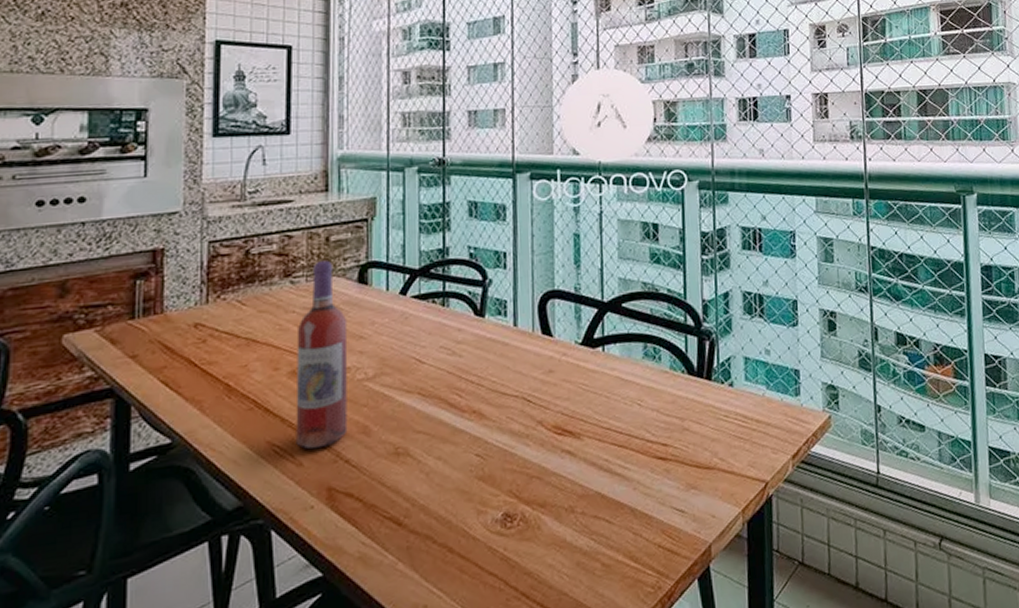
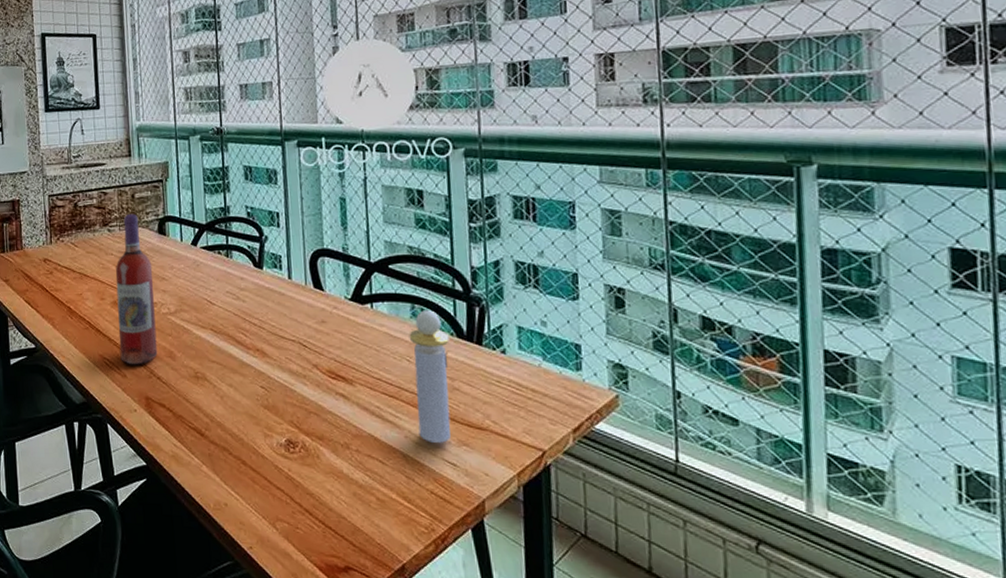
perfume bottle: none [640,348,680,491] -> present [409,310,451,443]

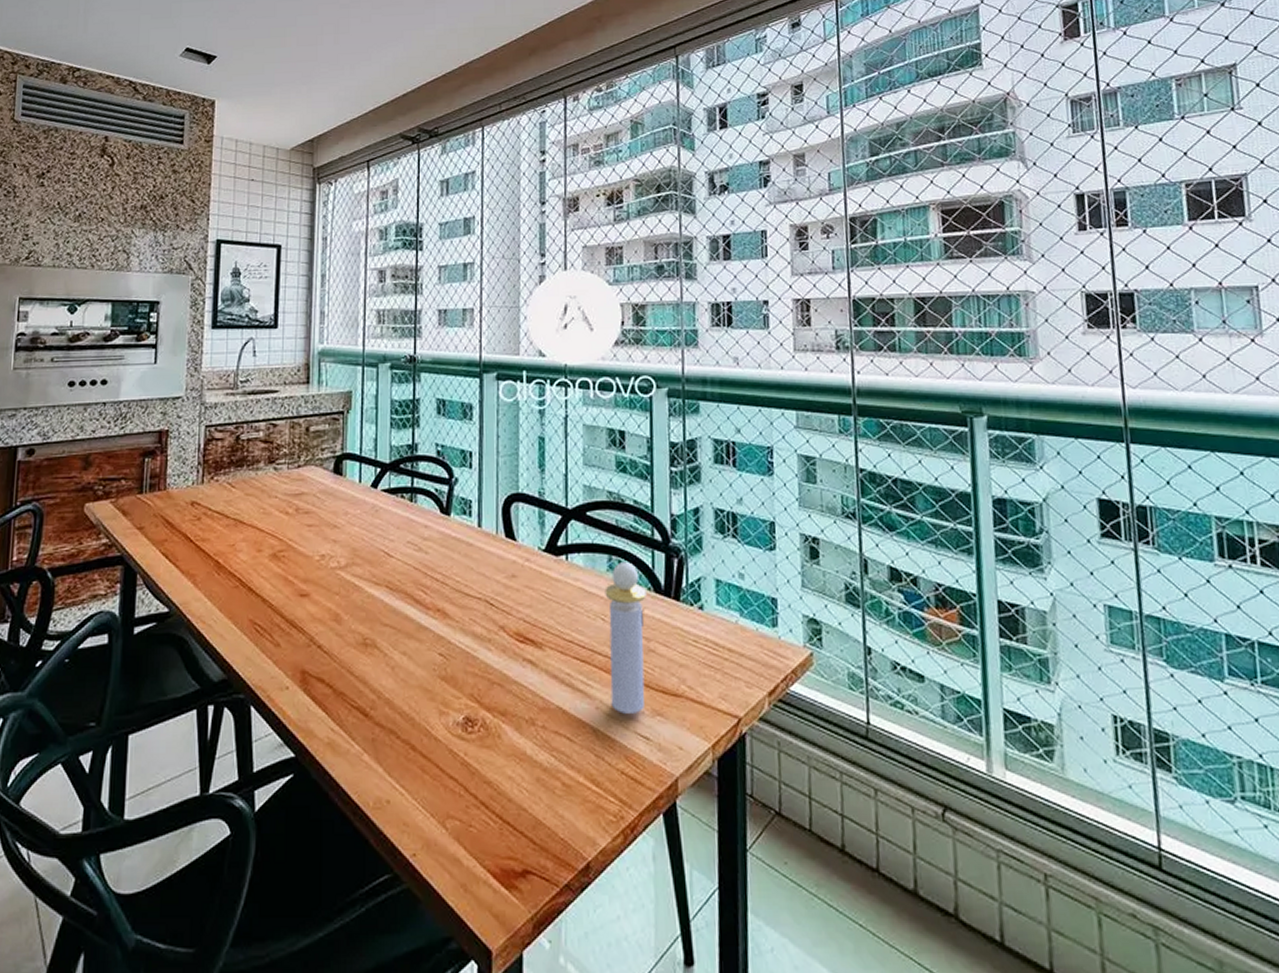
wine bottle: present [115,213,158,365] -> none [275,449,323,632]

